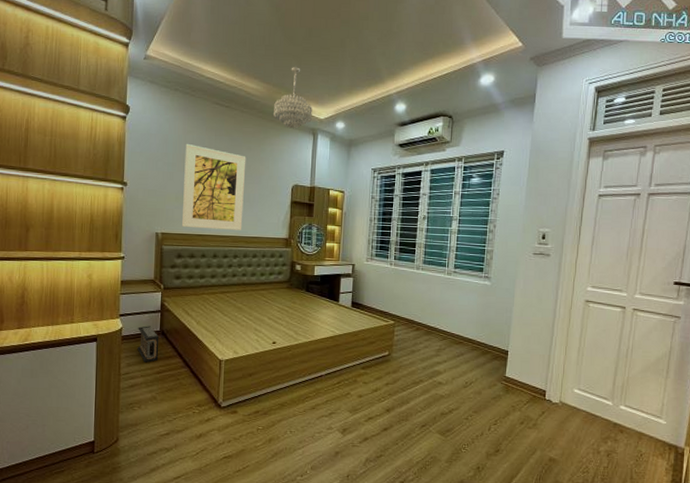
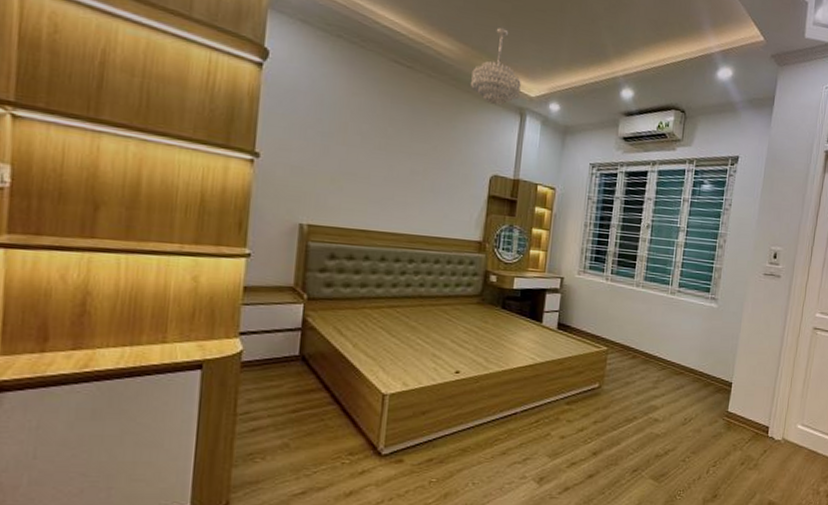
speaker: present [137,326,159,363] -> none [264,348,298,398]
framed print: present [182,143,246,230] -> none [338,108,432,228]

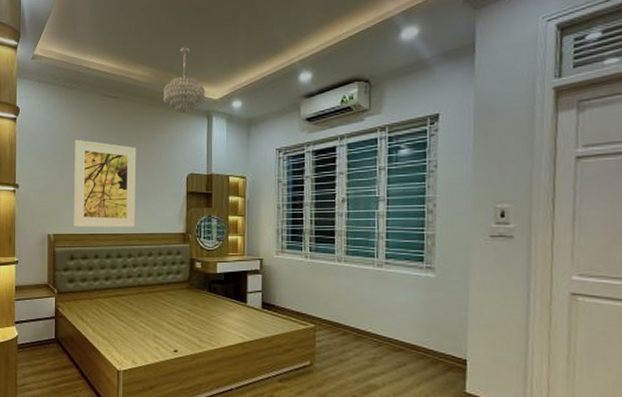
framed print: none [338,108,432,228] -> present [74,139,137,228]

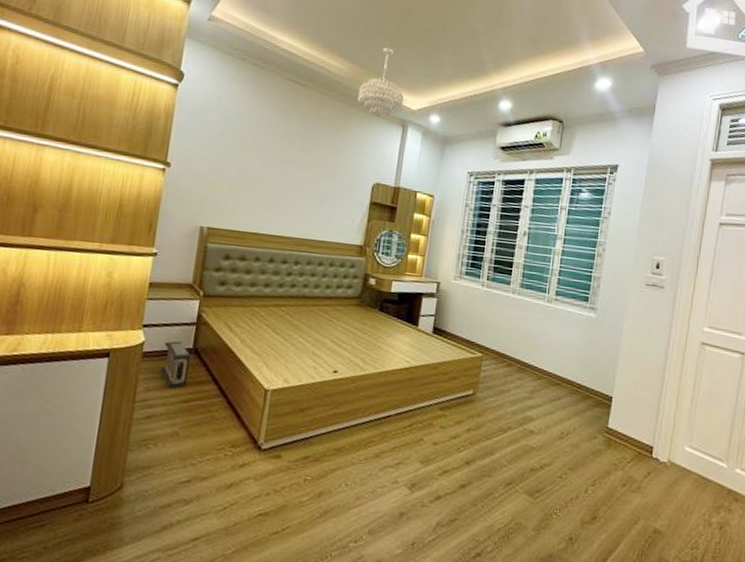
speaker: none [33,333,55,373] -> present [160,341,191,388]
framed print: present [74,139,137,228] -> none [234,123,321,232]

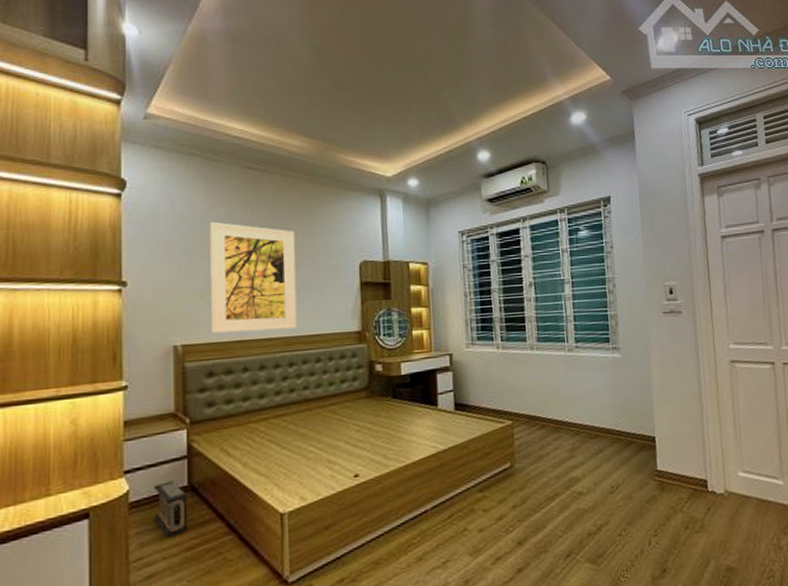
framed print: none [234,123,321,232] -> present [209,221,298,333]
chandelier: present [358,47,404,119] -> none [326,117,377,192]

